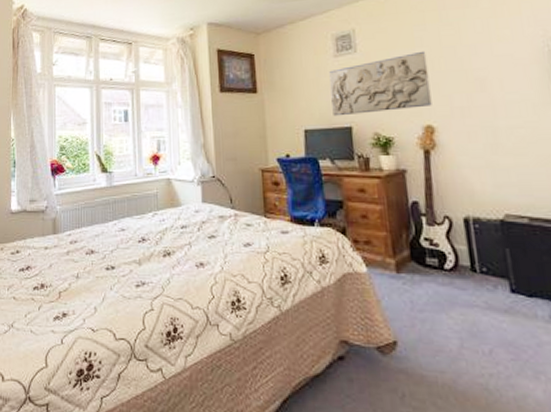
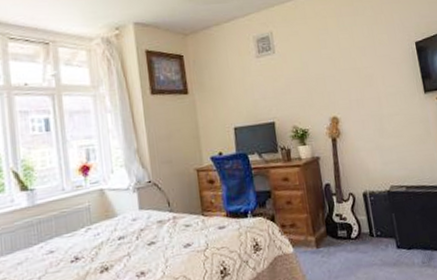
relief sculpture: present [329,51,432,117] -> none [253,52,336,114]

